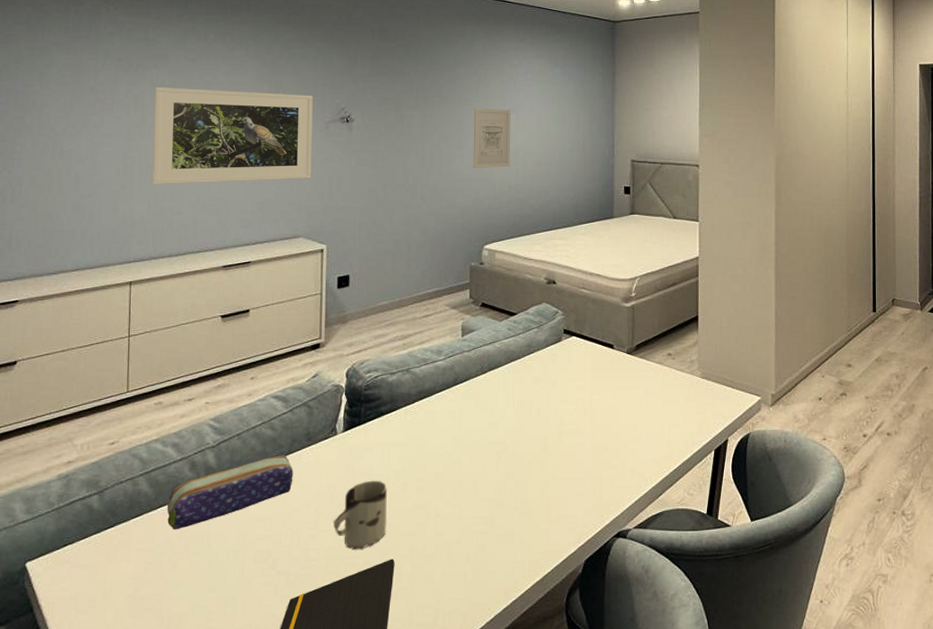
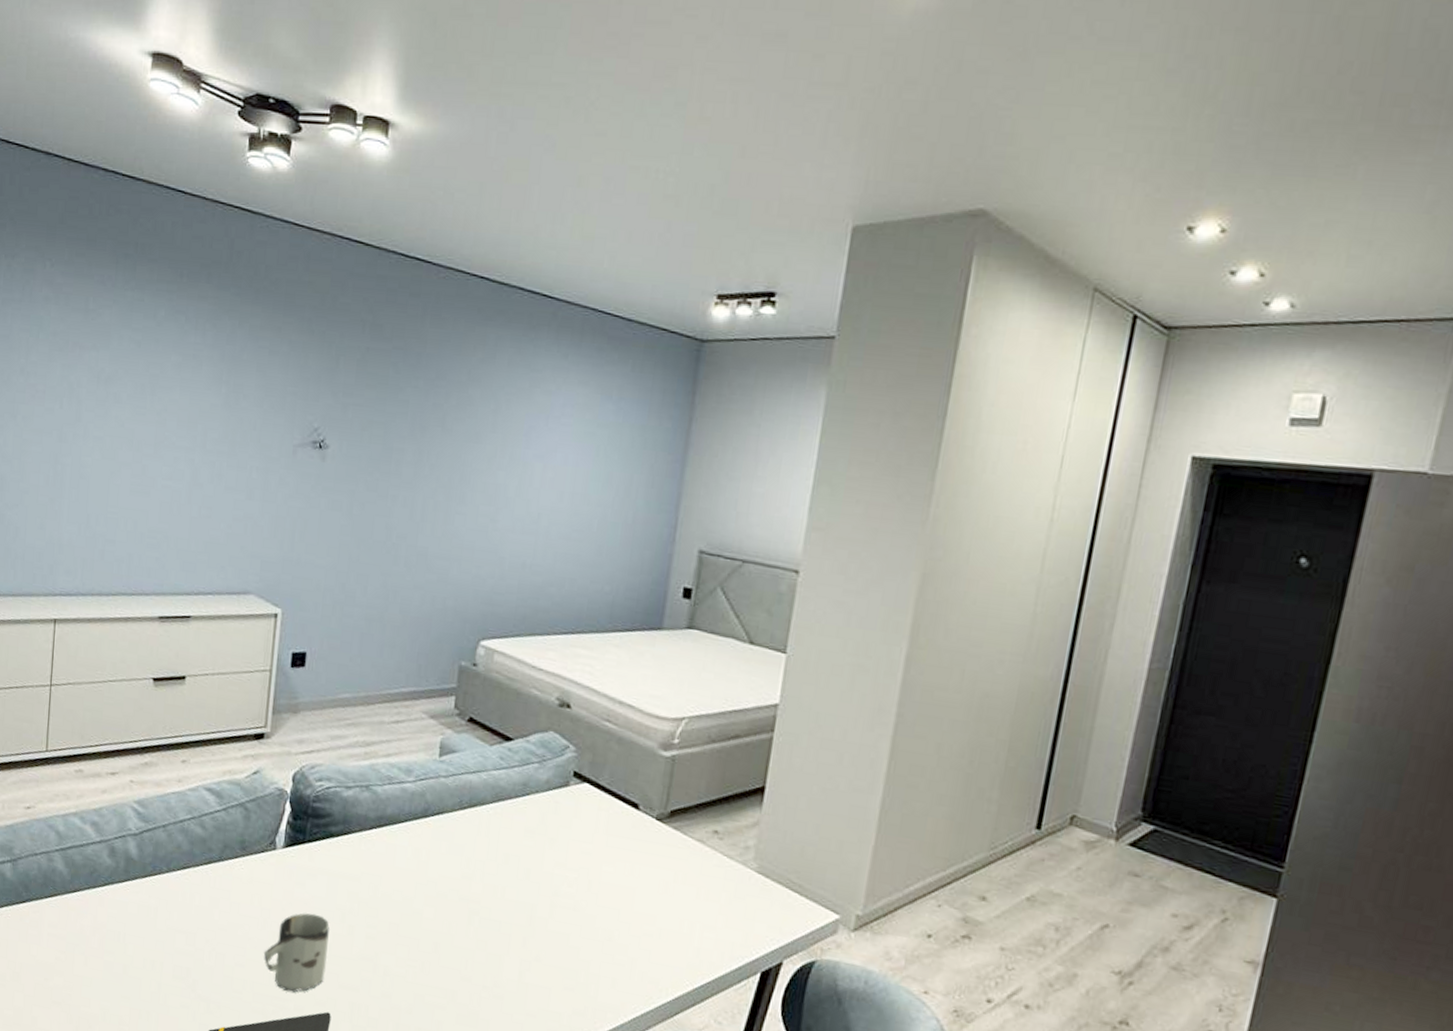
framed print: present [151,86,313,185] -> none [83,374,280,519]
pencil case: present [167,454,293,530] -> none [82,859,223,922]
wall art: present [473,108,511,168] -> none [477,448,537,538]

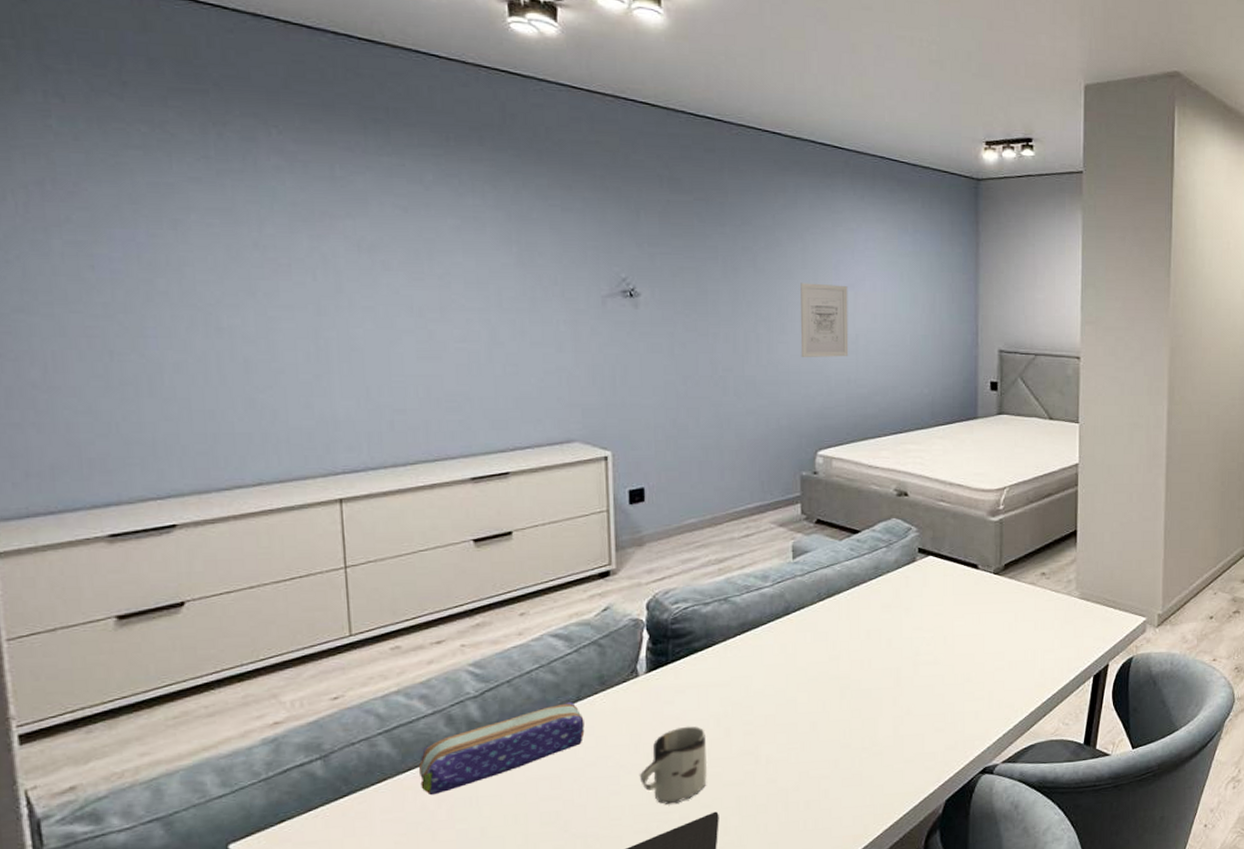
pencil case: none [82,859,223,922] -> present [419,701,585,796]
wall art: none [477,448,537,538] -> present [800,283,849,357]

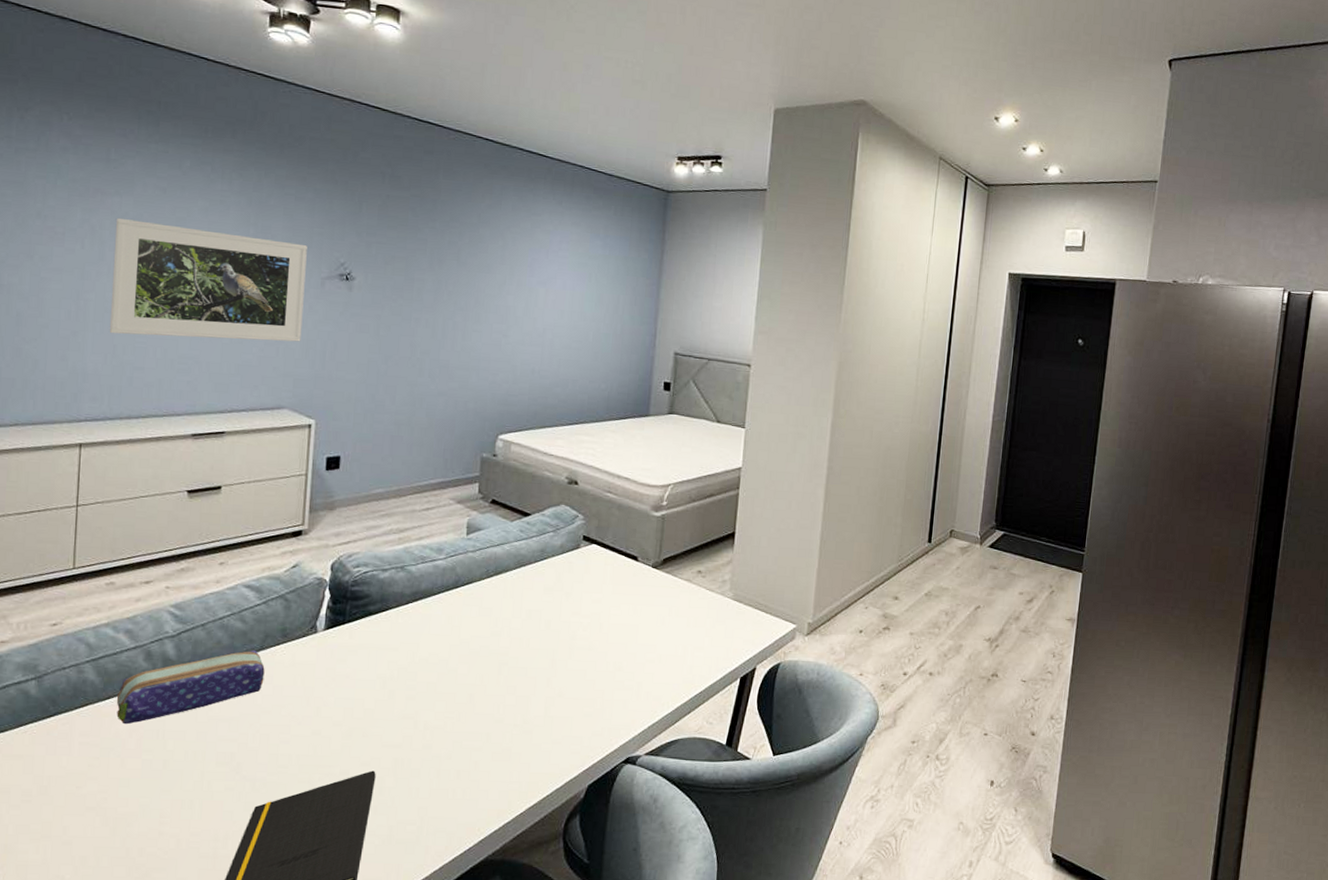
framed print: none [351,243,586,375] -> present [109,217,307,342]
cup: present [639,726,708,804] -> none [308,685,372,758]
wall art: present [800,283,849,357] -> none [491,277,540,349]

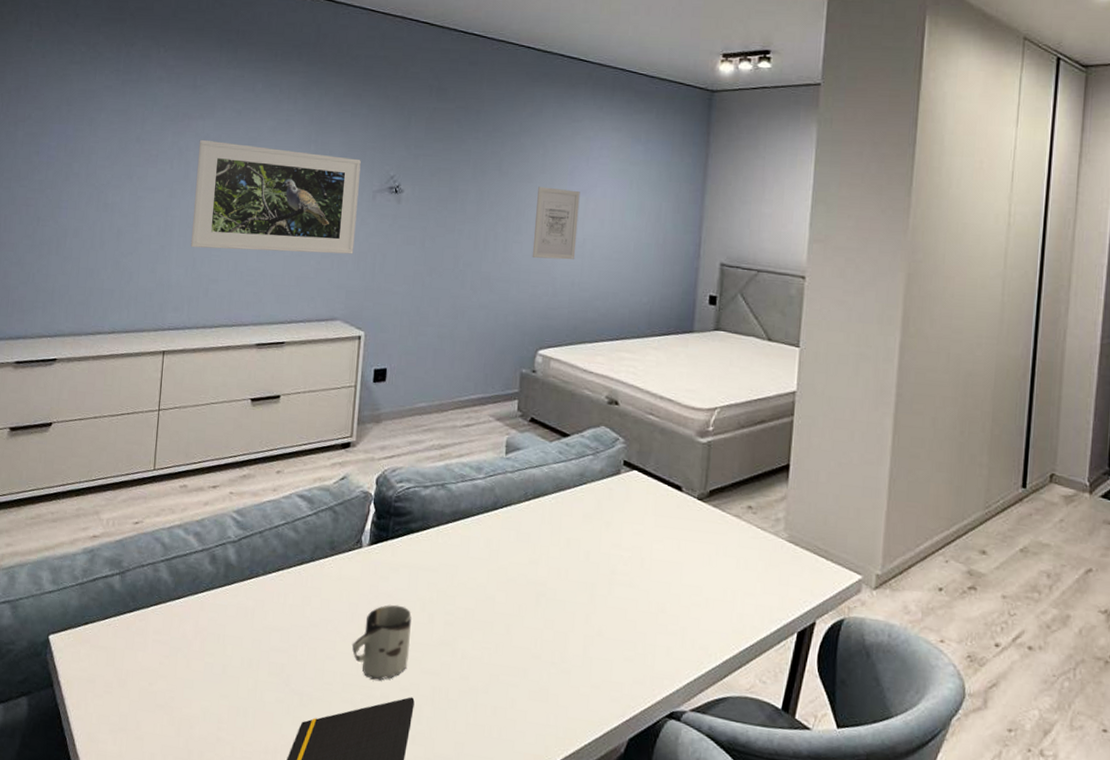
pencil case: present [116,650,265,725] -> none [184,560,314,626]
cup: none [308,685,372,758] -> present [351,604,412,681]
wall art: none [491,277,540,349] -> present [532,186,580,260]

